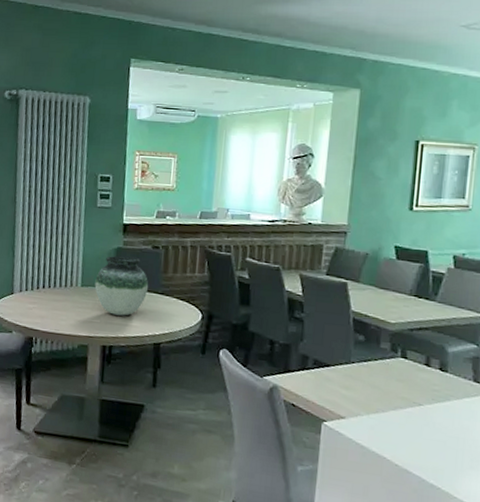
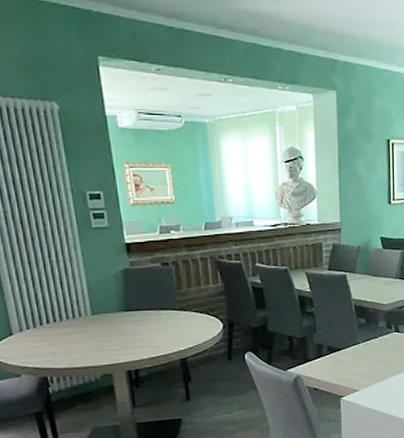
vase: present [94,255,149,316] -> none [106,277,165,339]

